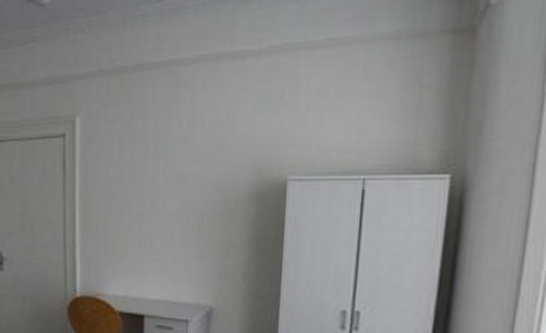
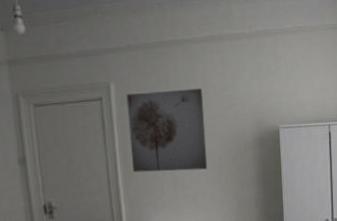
wall art: none [92,125,187,229] -> present [126,89,208,173]

